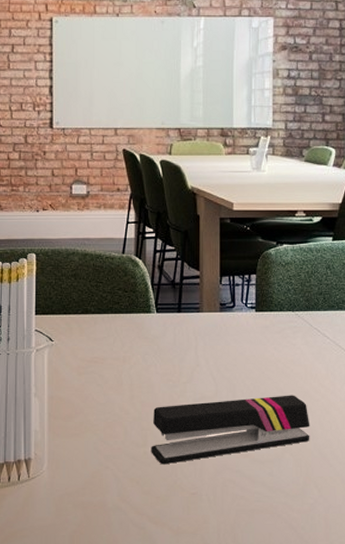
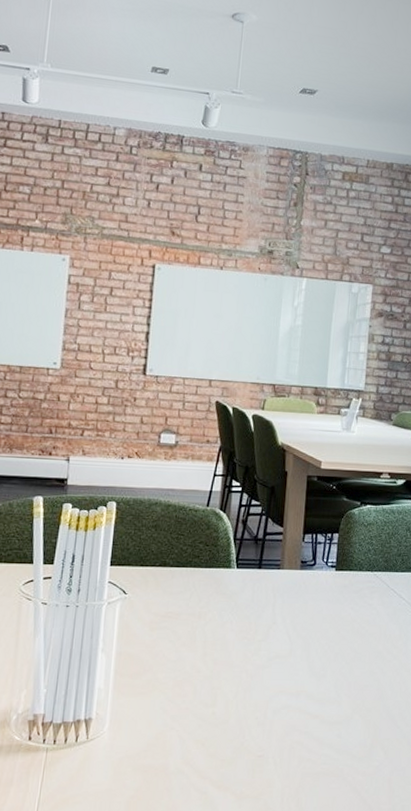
stapler: present [151,395,310,465] -> none [219,655,381,726]

